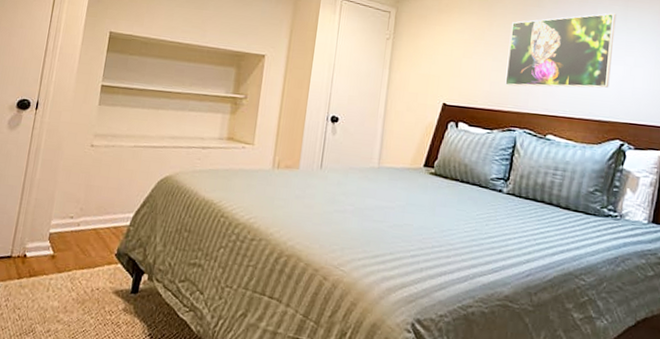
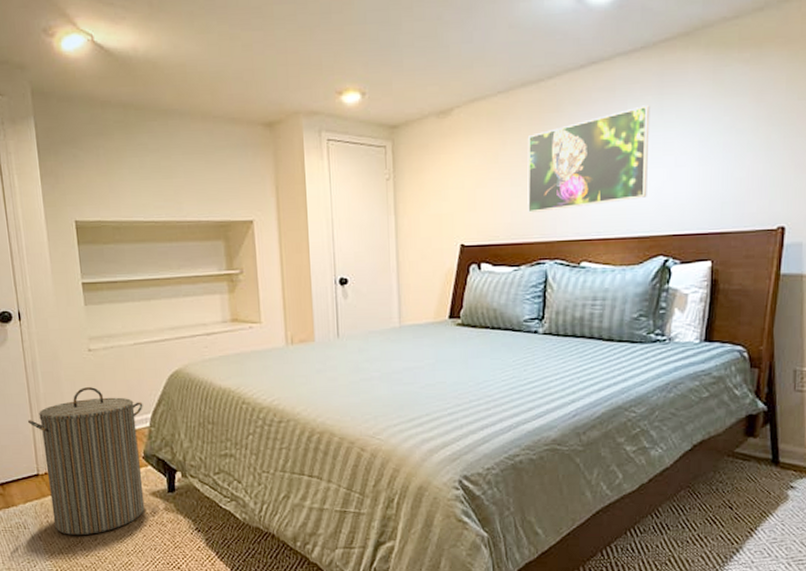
laundry hamper: none [12,179,129,325] -> present [27,387,145,535]

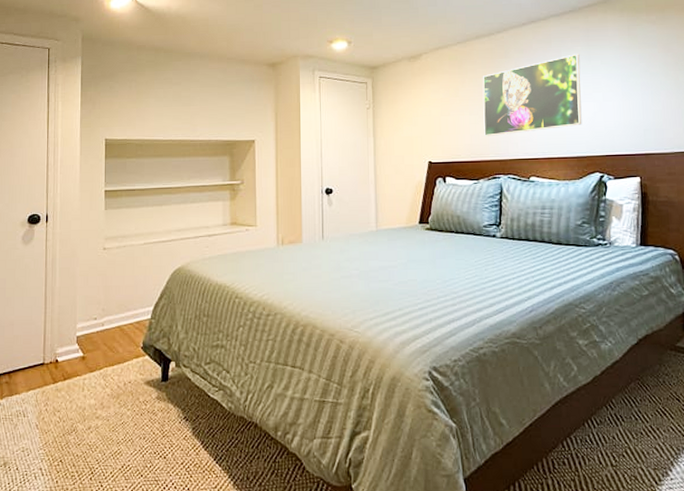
laundry hamper: present [27,387,145,535] -> none [40,282,147,423]

